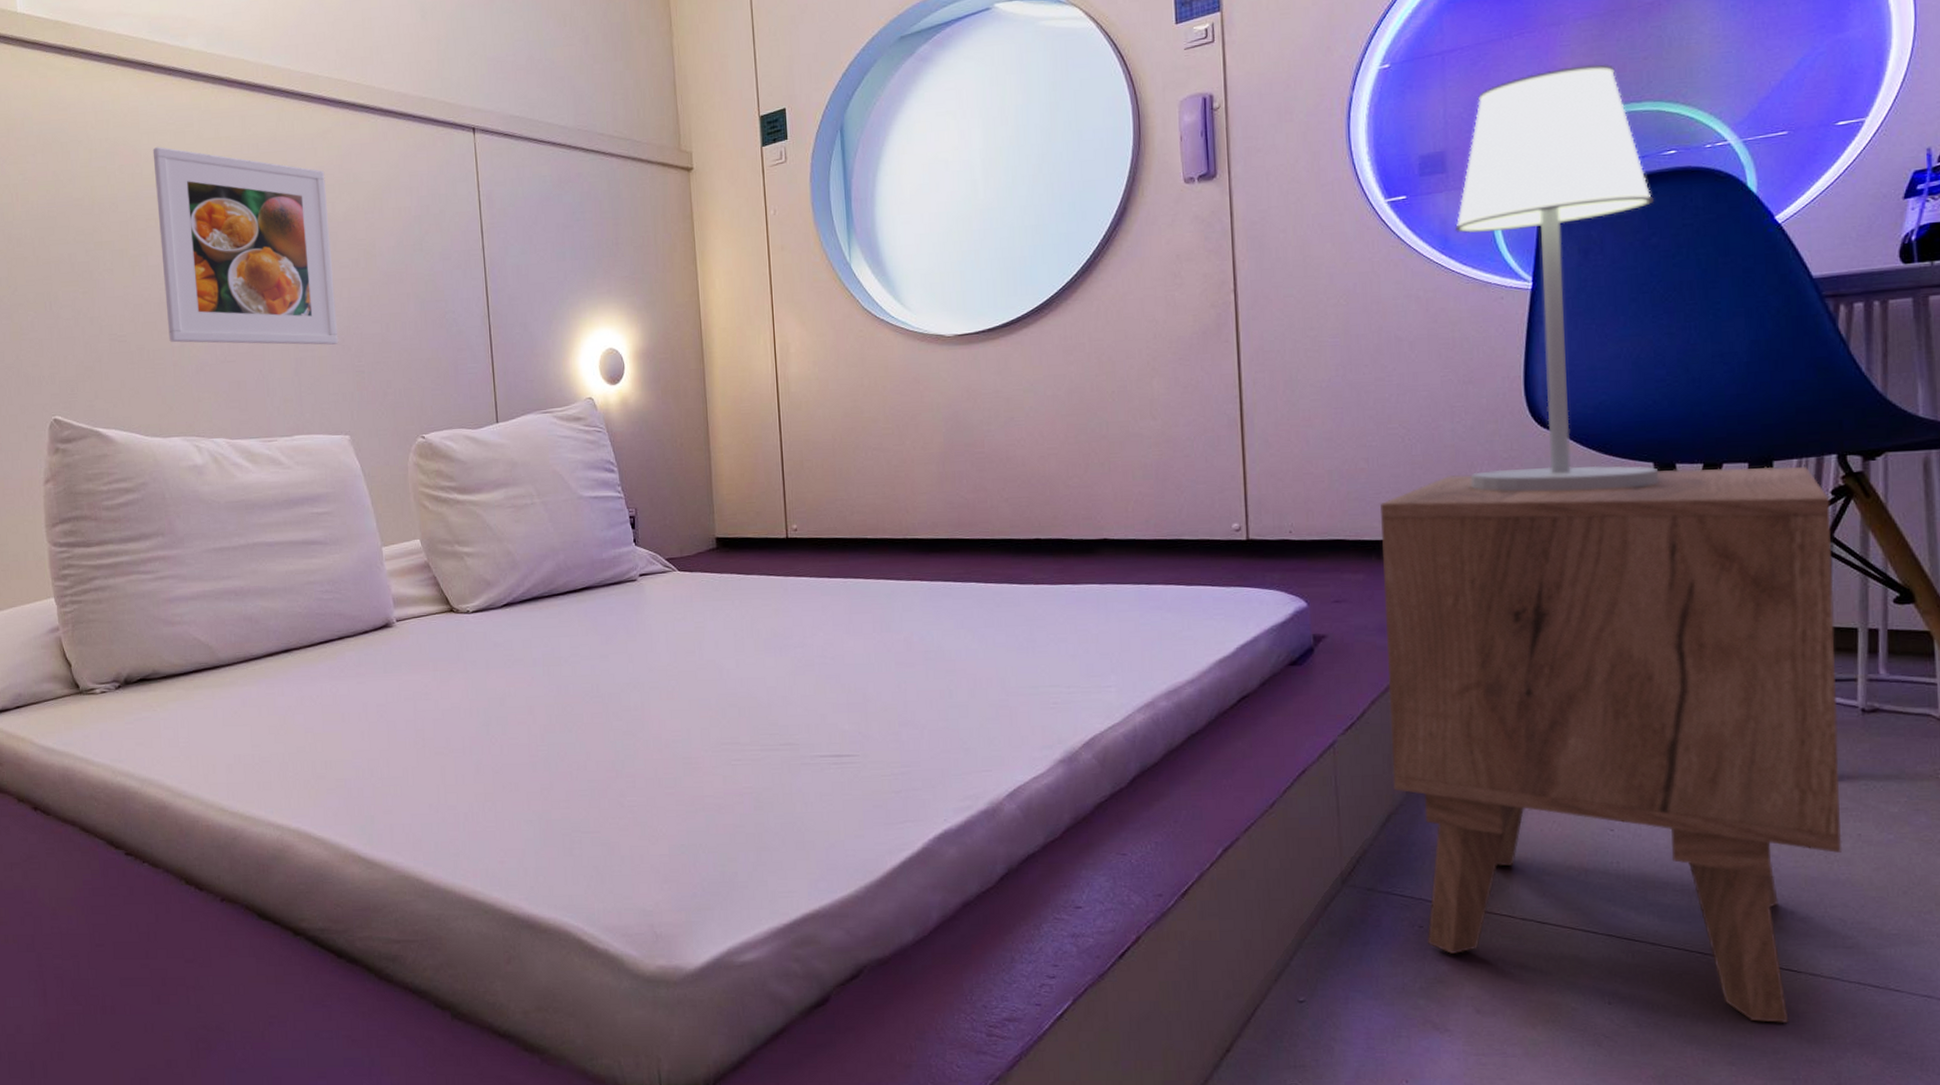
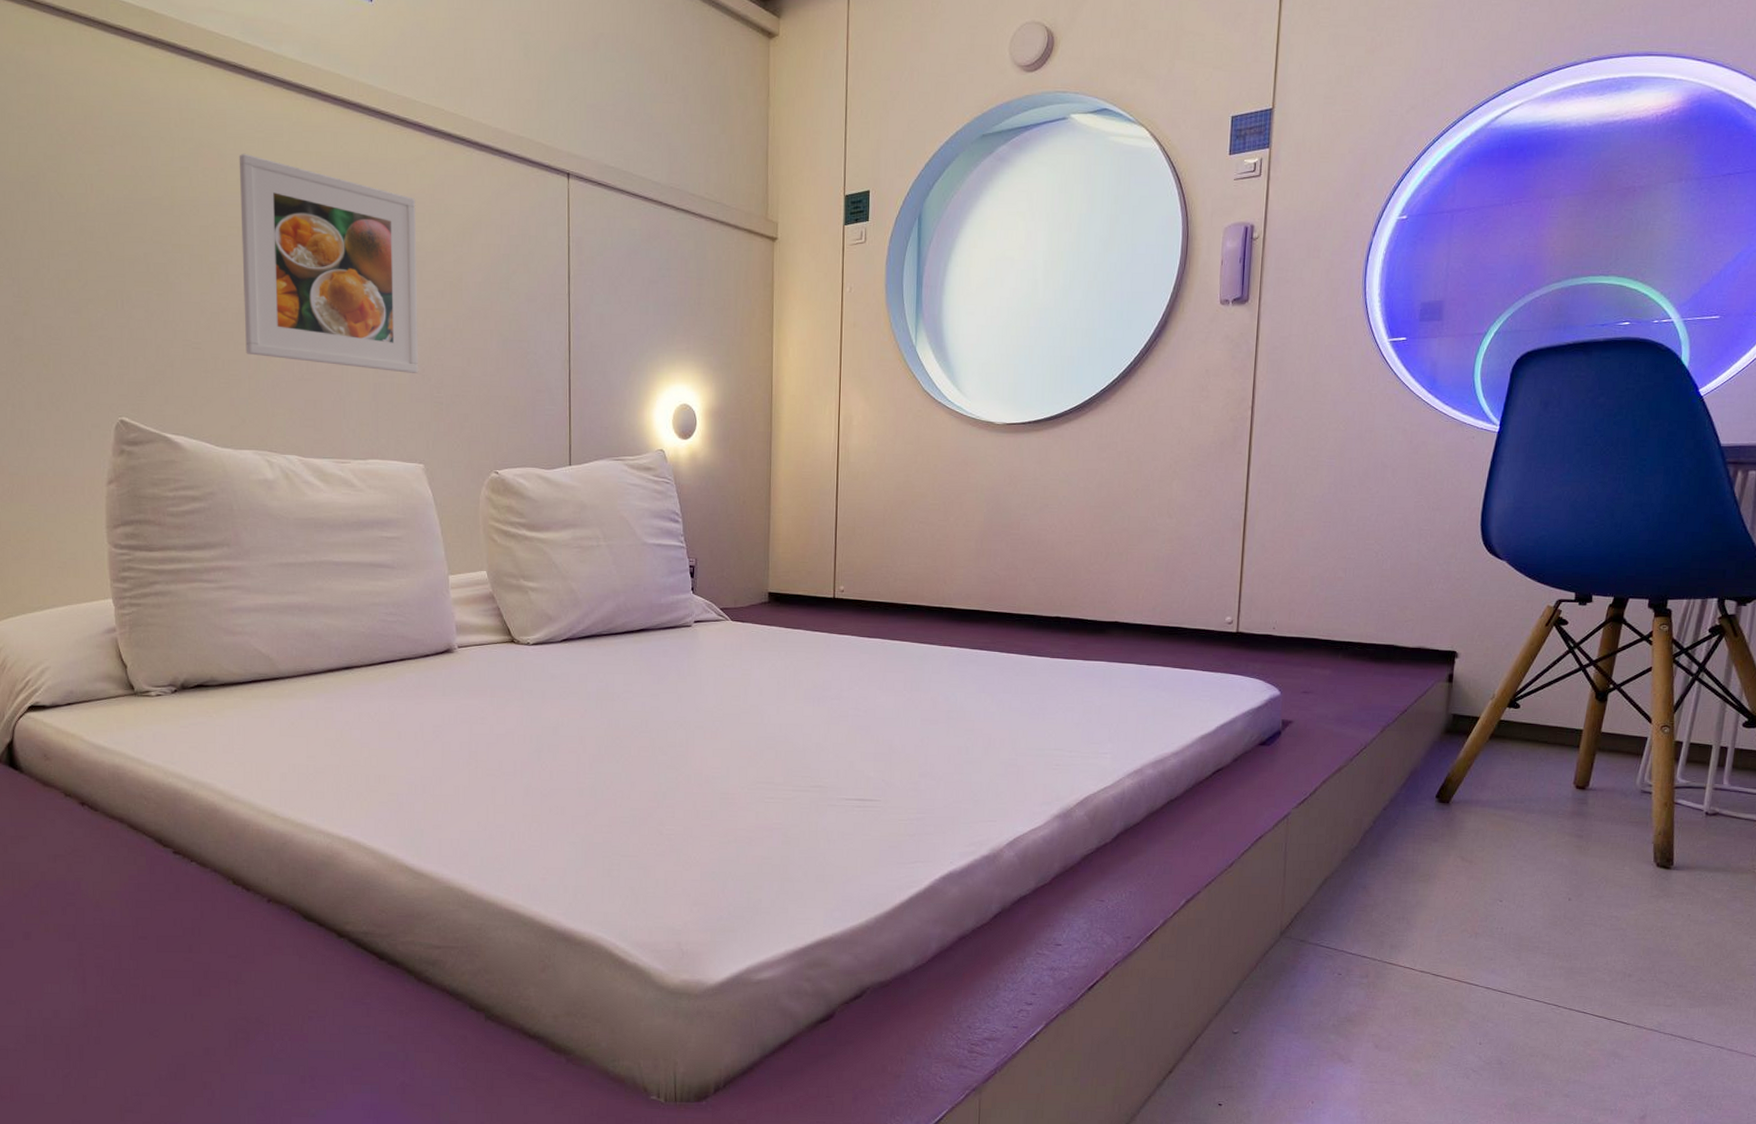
nightstand: present [1380,466,1843,1024] -> none [1332,589,1707,1065]
table lamp: present [1454,64,1658,492] -> none [1427,237,1606,613]

